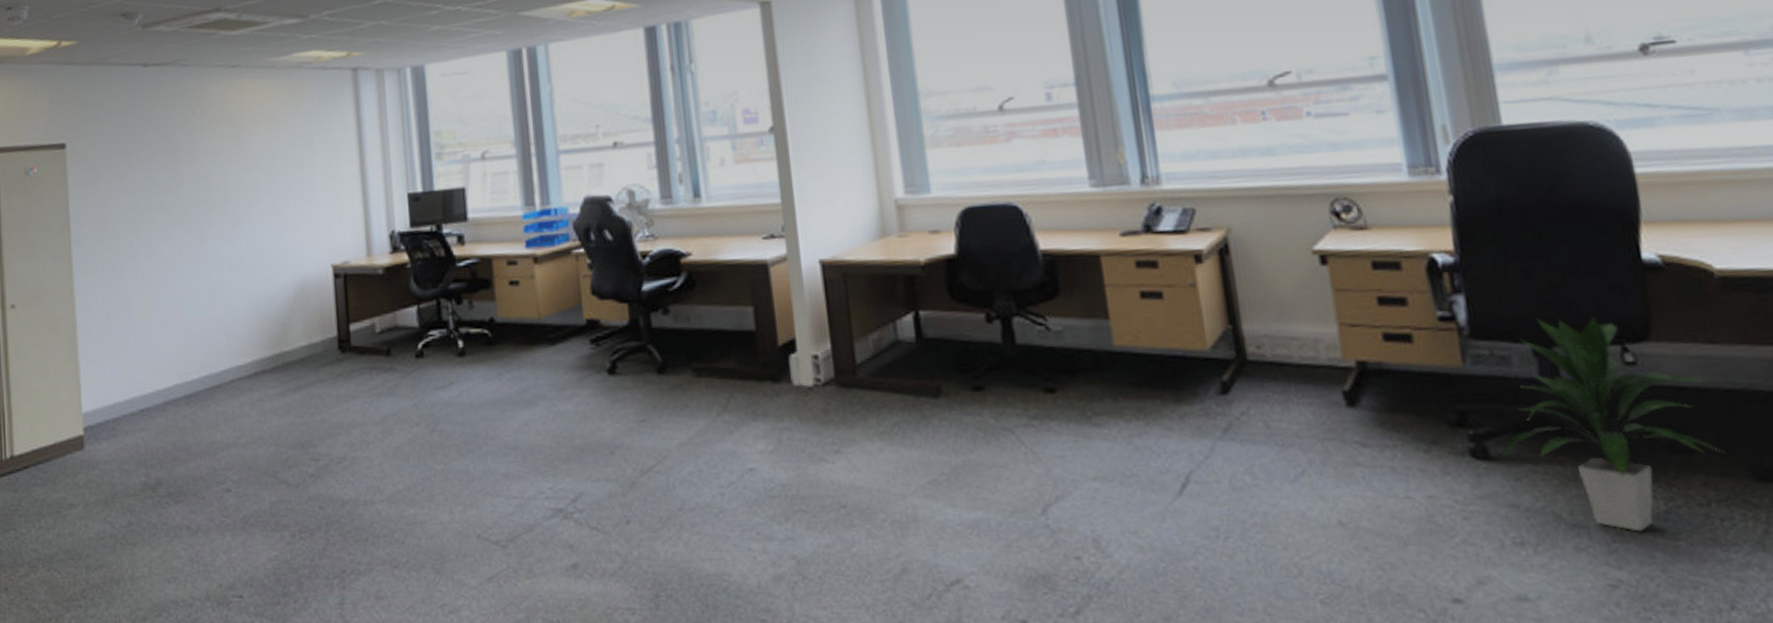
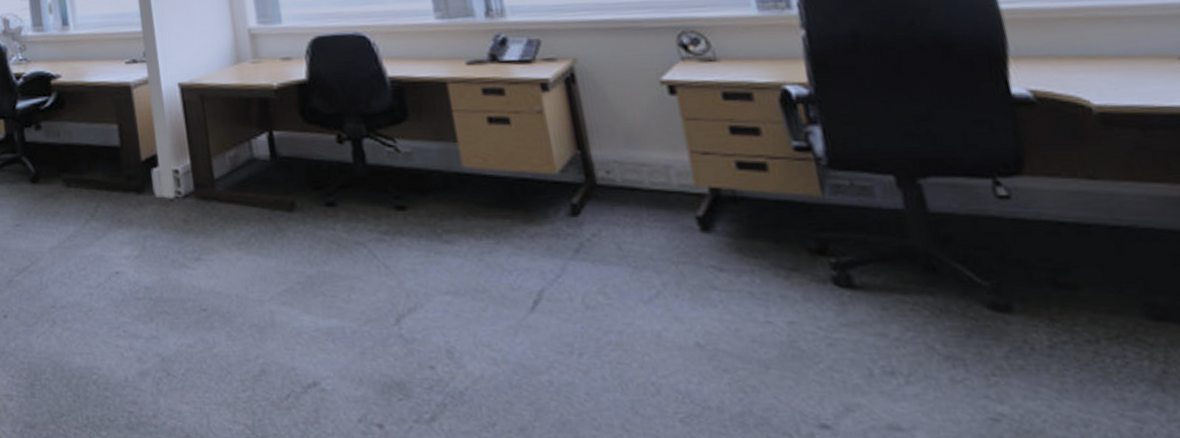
indoor plant: present [1503,316,1721,532] -> none [868,150,1109,366]

